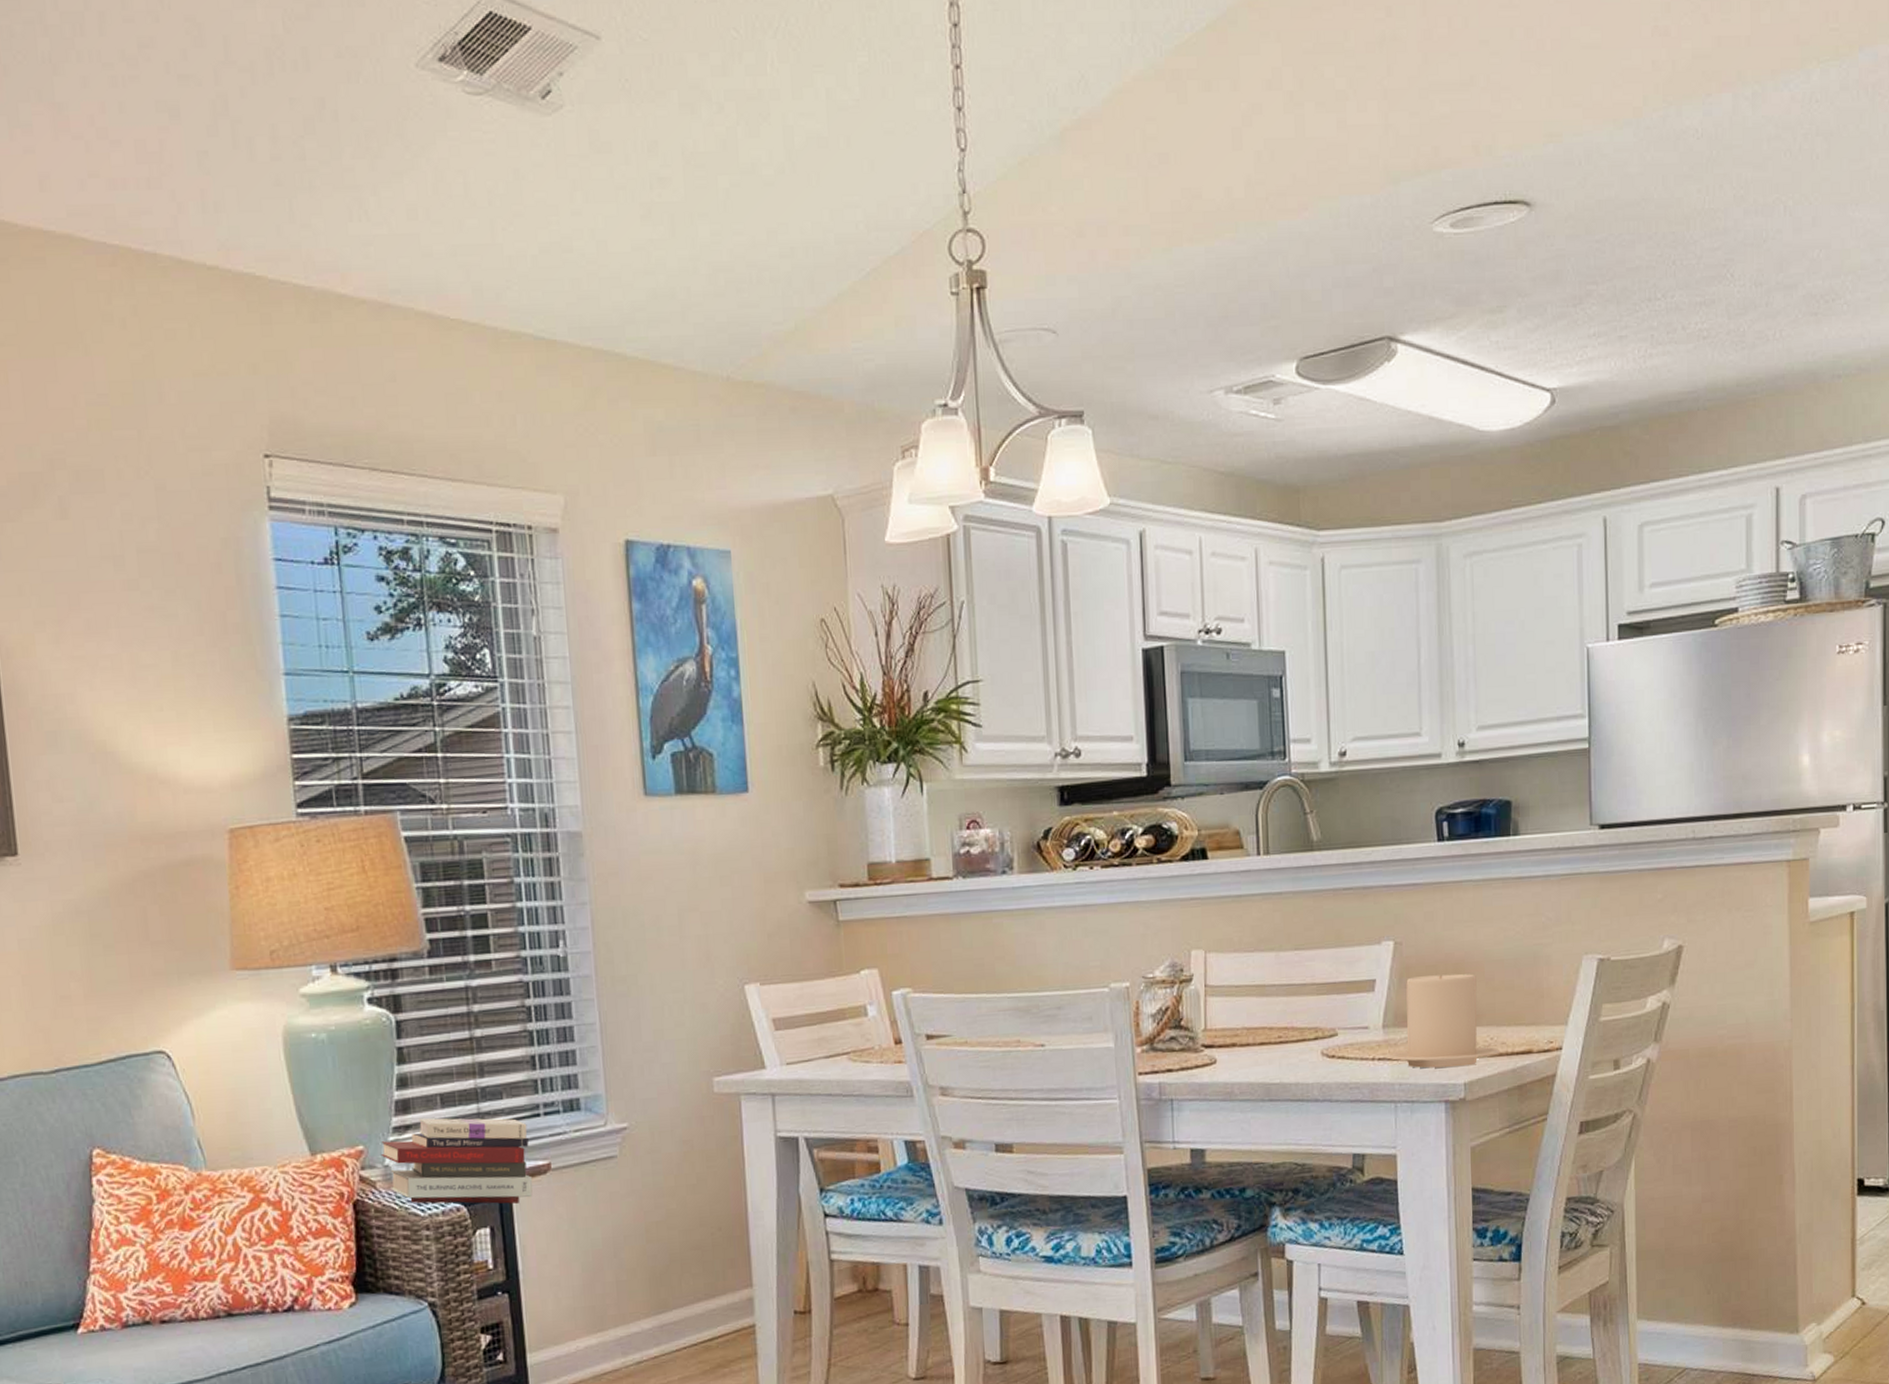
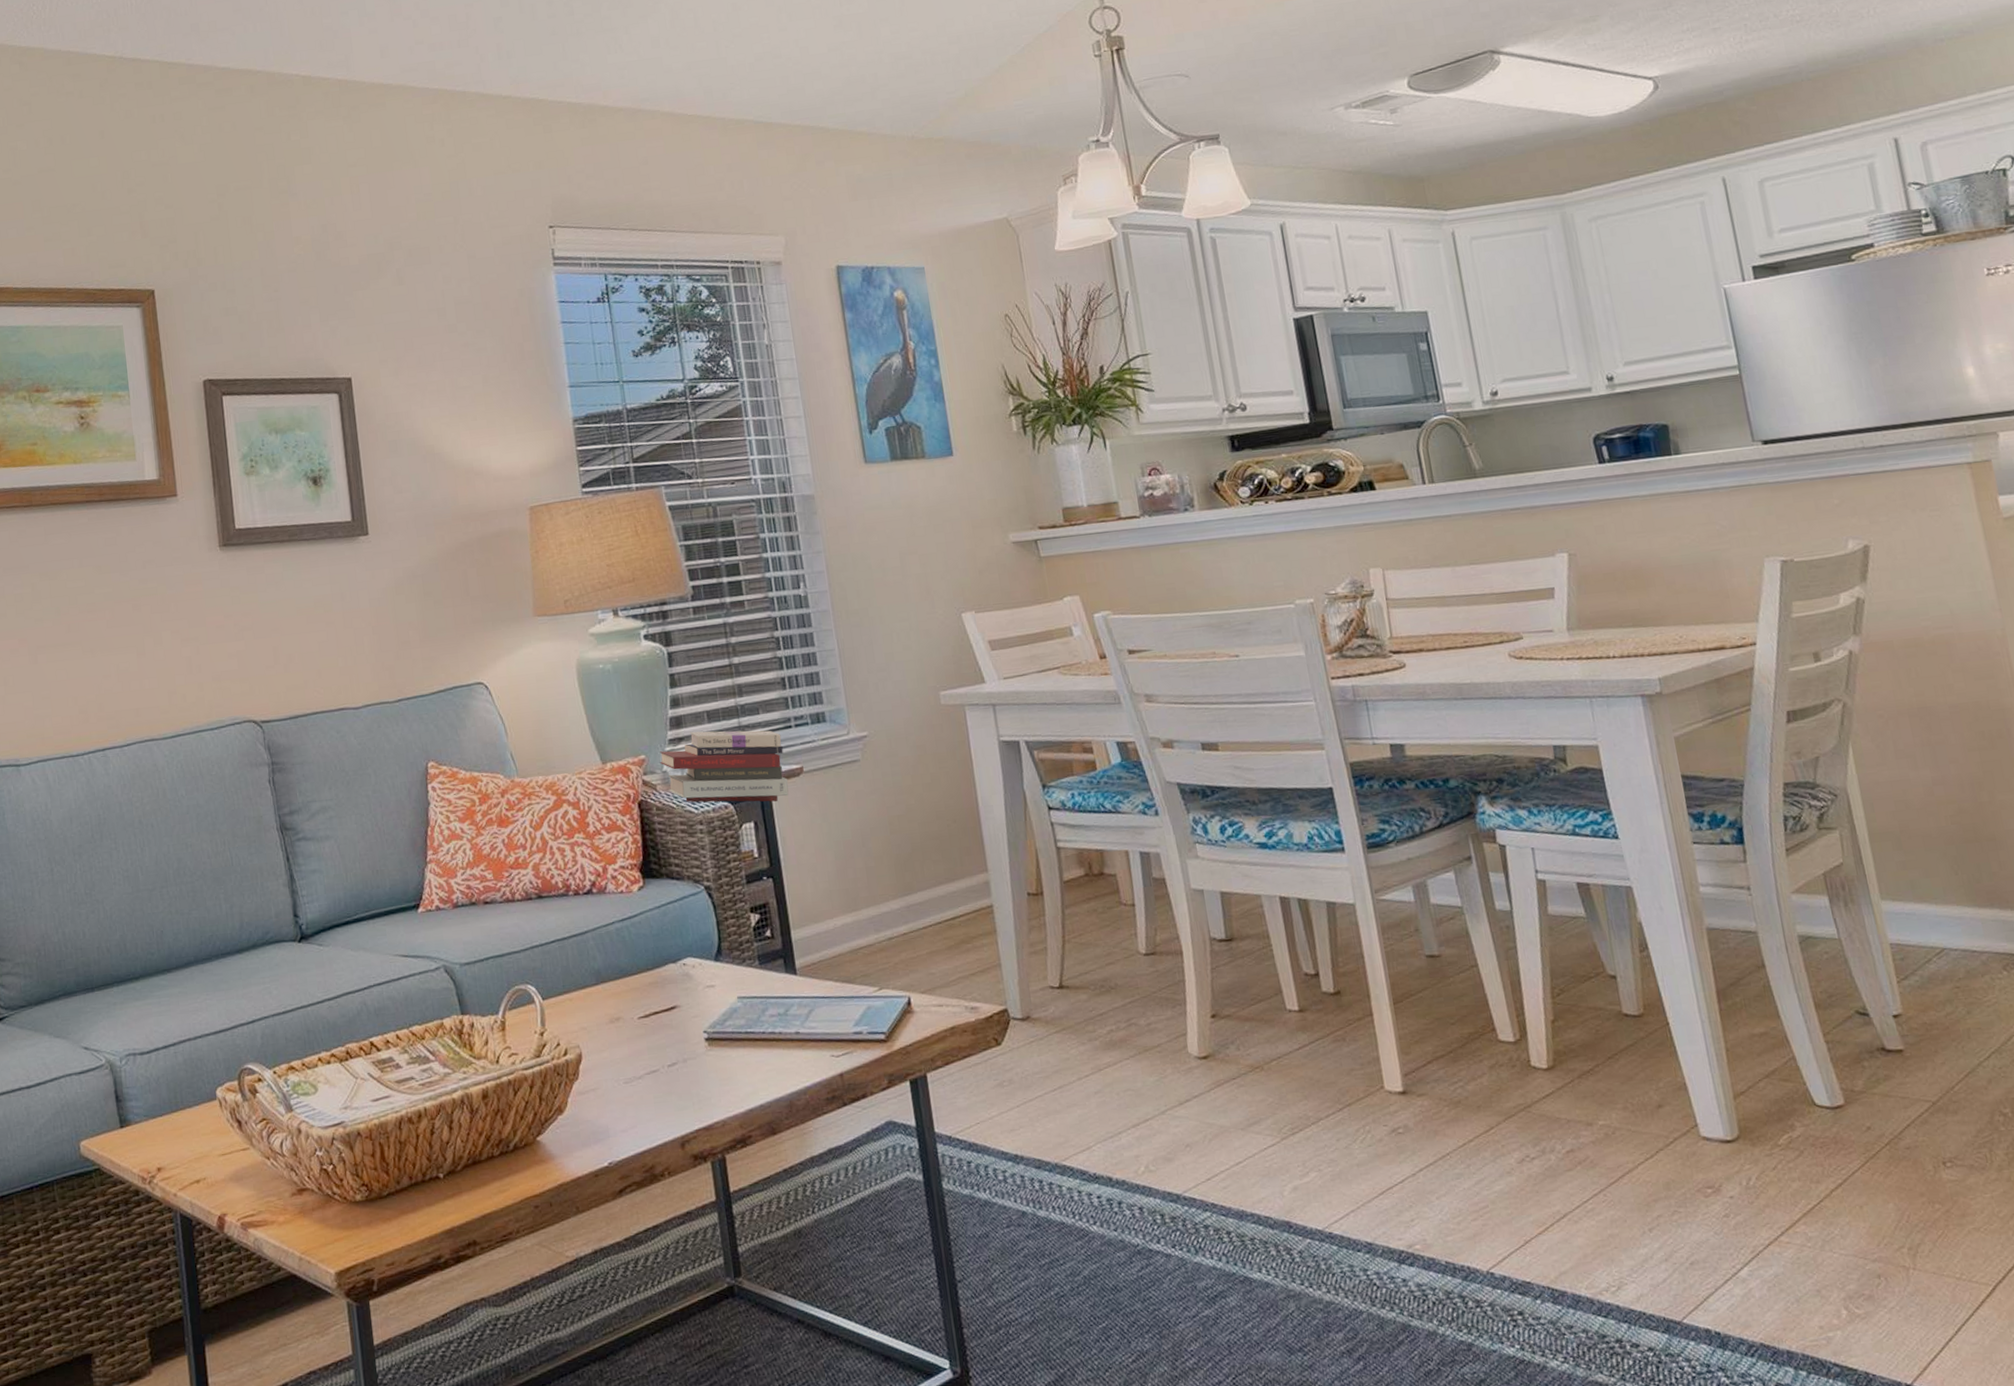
candle: present [1385,973,1501,1069] -> none [1573,579,1692,666]

